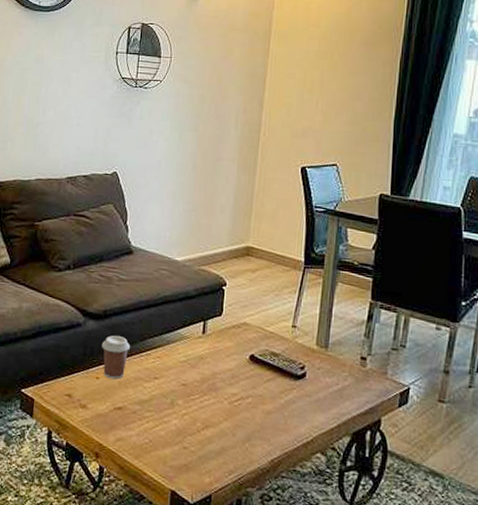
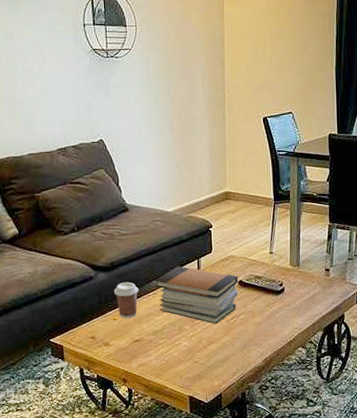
book stack: none [150,326,250,404] -> present [155,266,238,324]

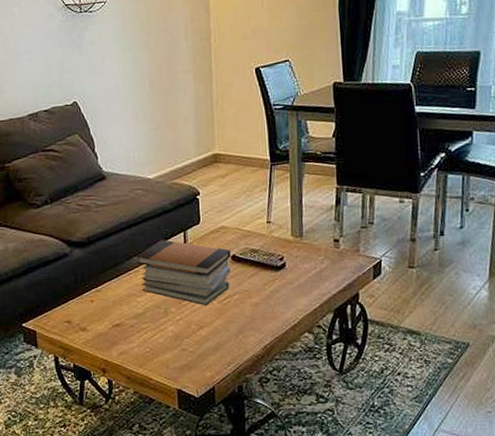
coffee cup: present [114,282,139,319] -> none [91,259,119,300]

